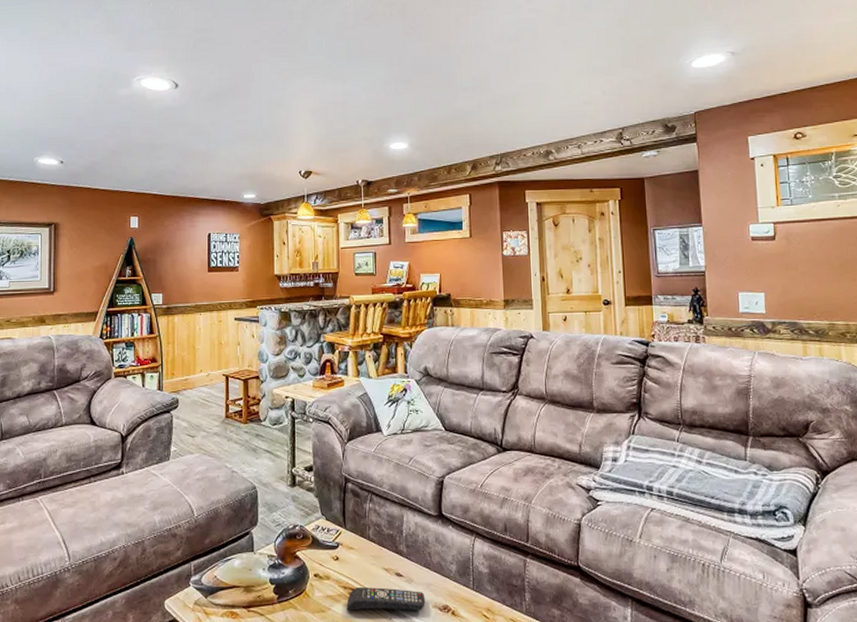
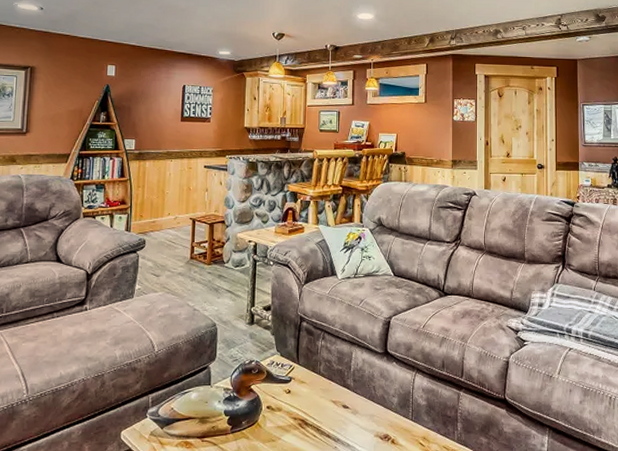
remote control: present [346,587,426,611] -> none [296,418,368,440]

